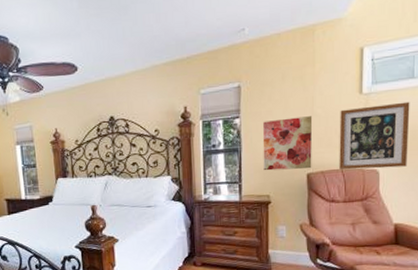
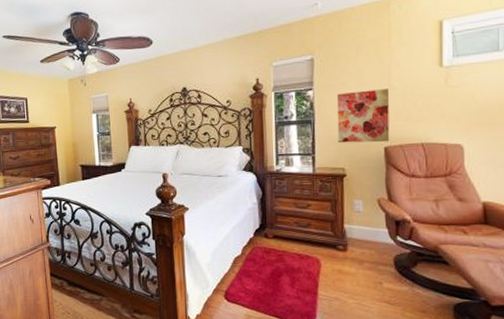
wall art: present [339,101,410,170] -> none [418,75,496,144]

